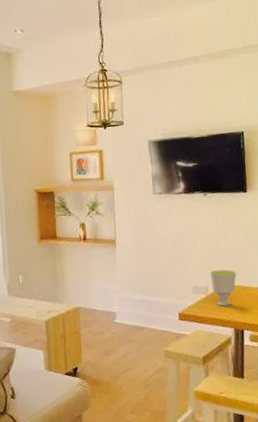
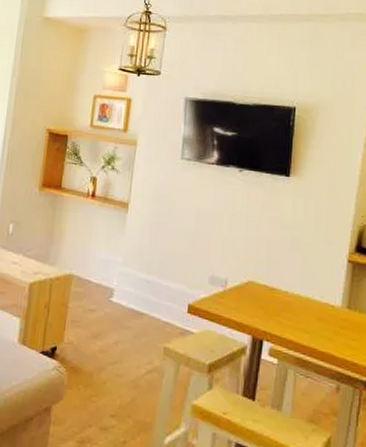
cup: present [210,269,237,307] -> none [232,261,265,307]

